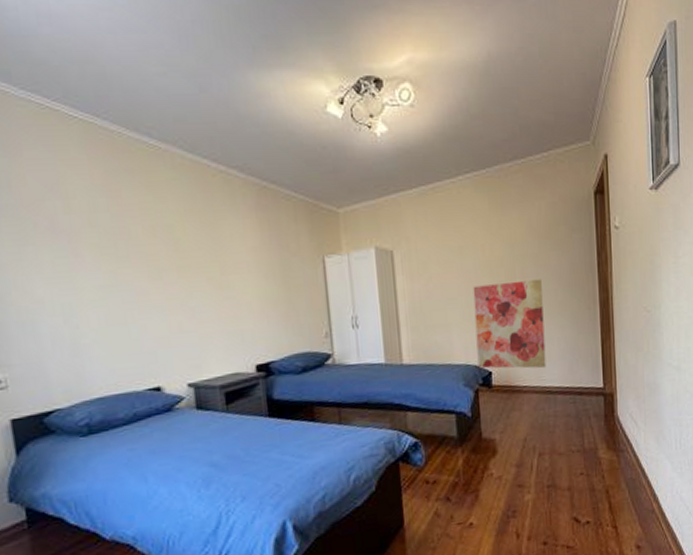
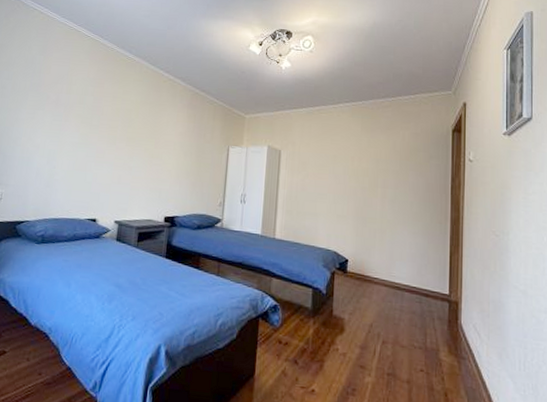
wall art: present [473,279,546,369] -> none [337,187,400,266]

